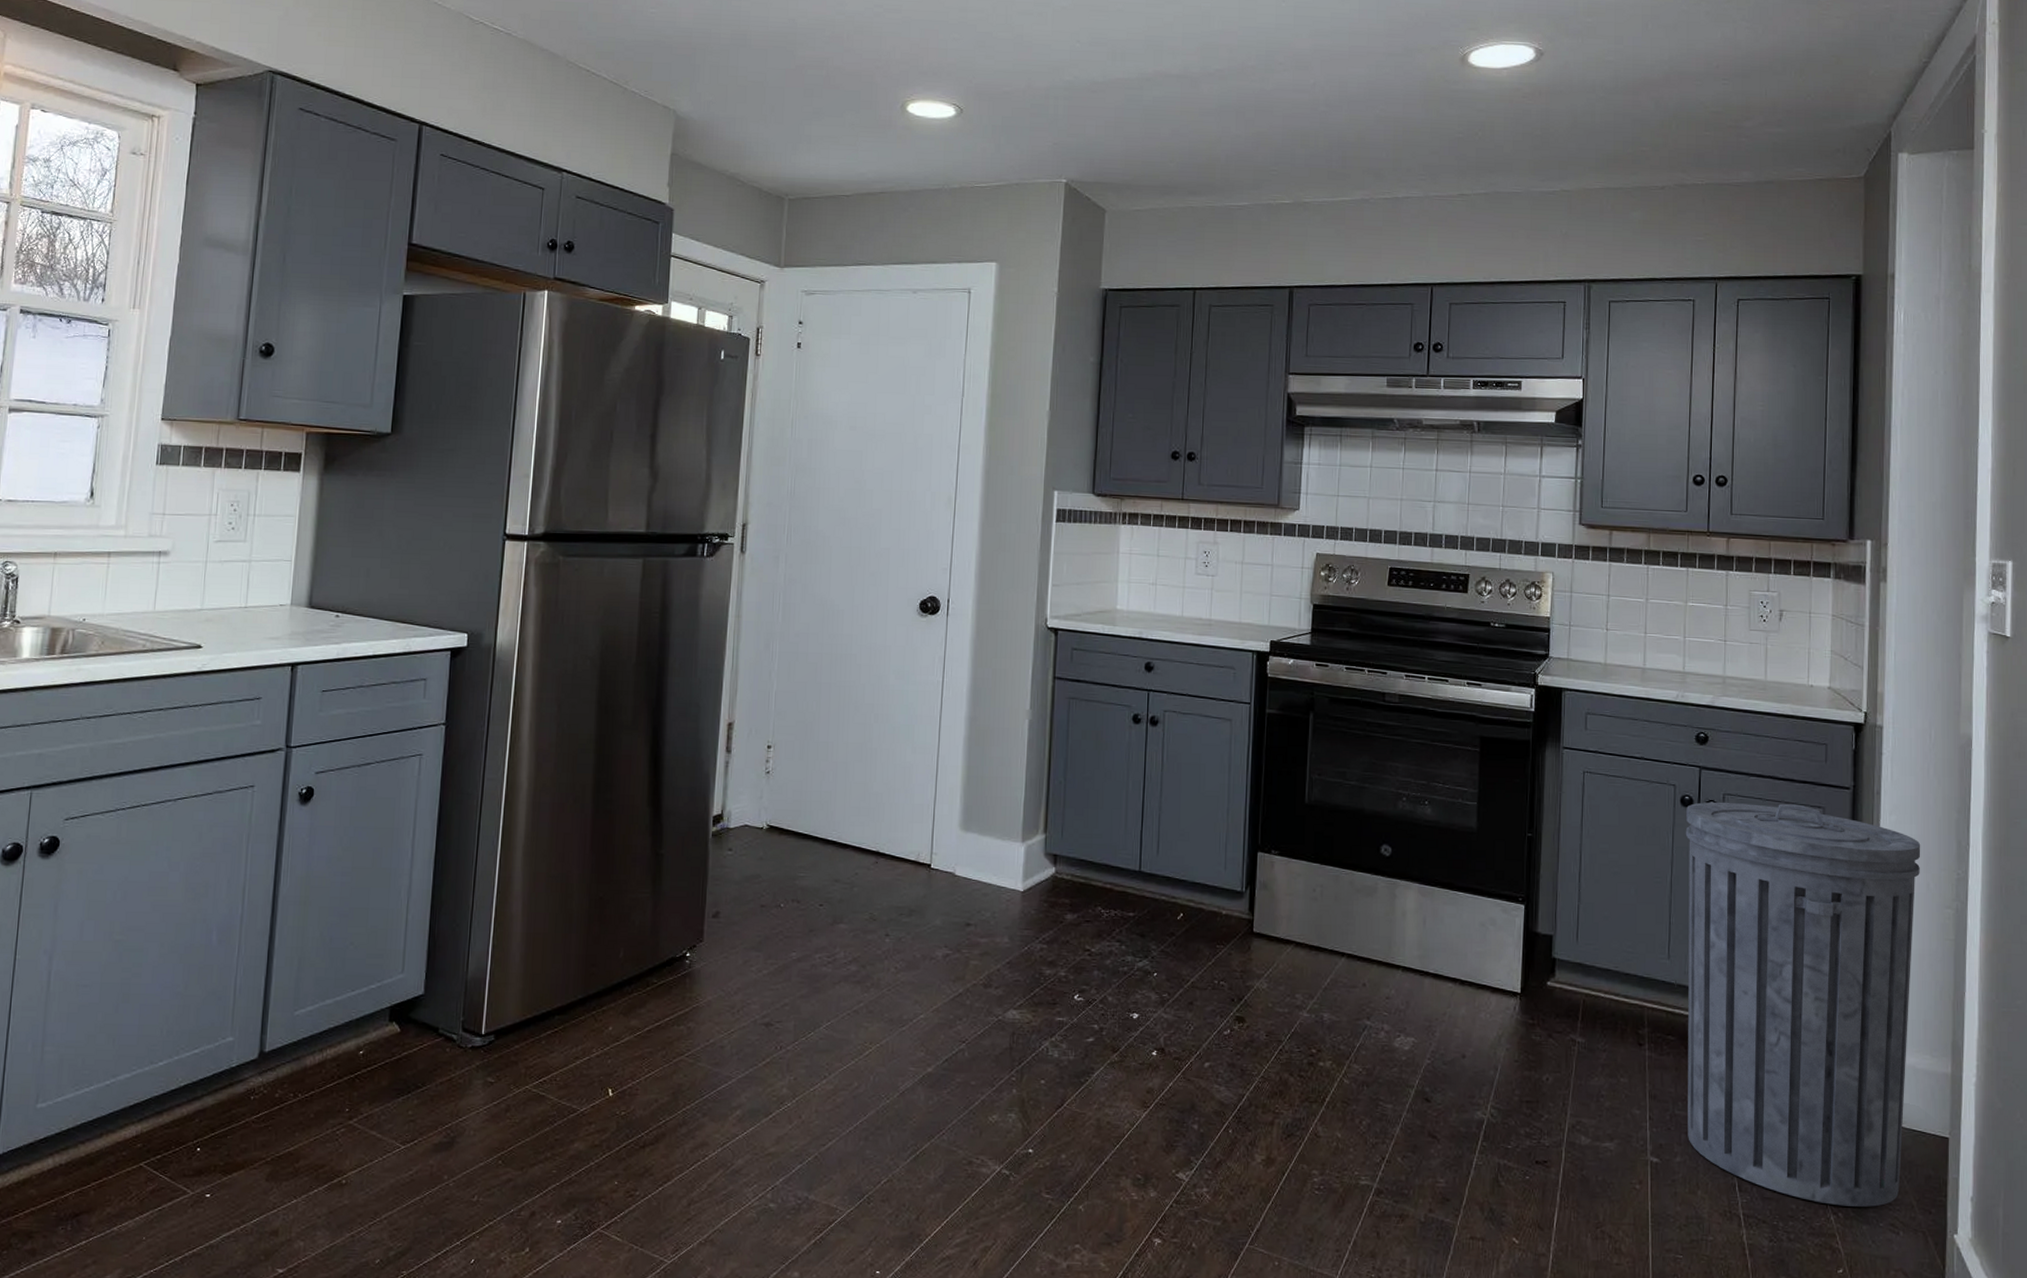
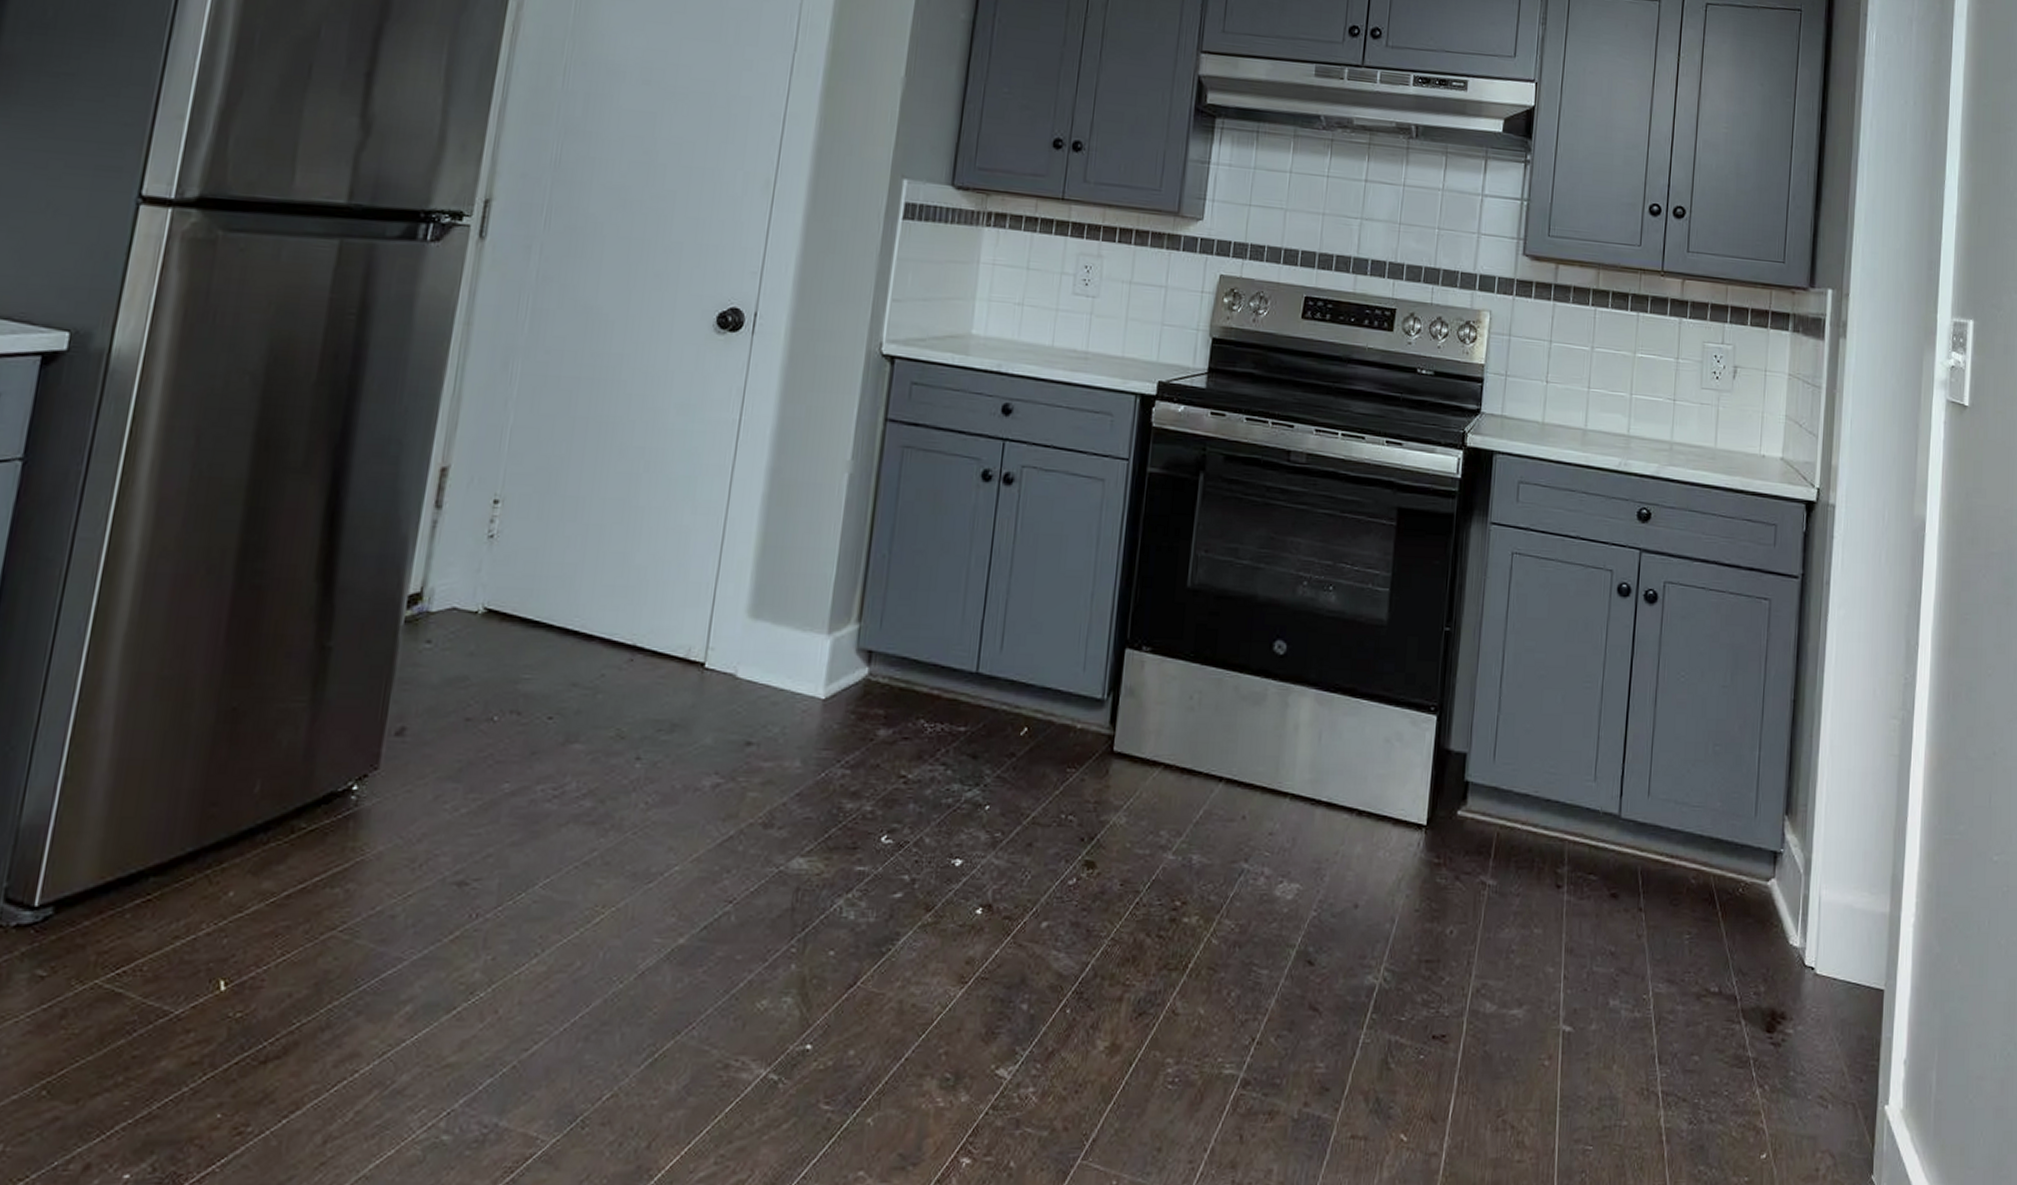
trash can: present [1685,802,1921,1207] -> none [1605,591,1869,1077]

